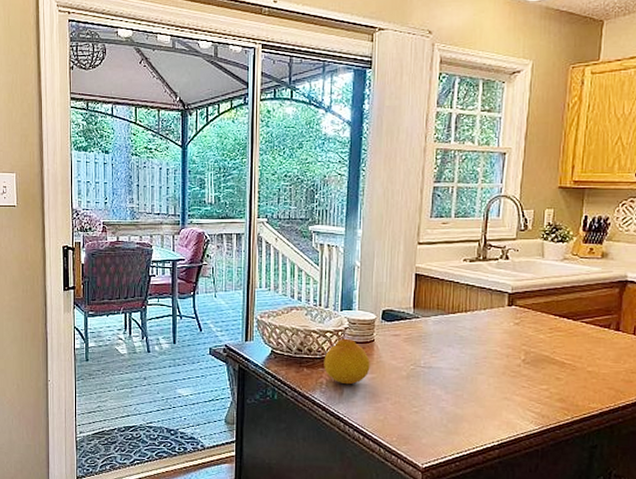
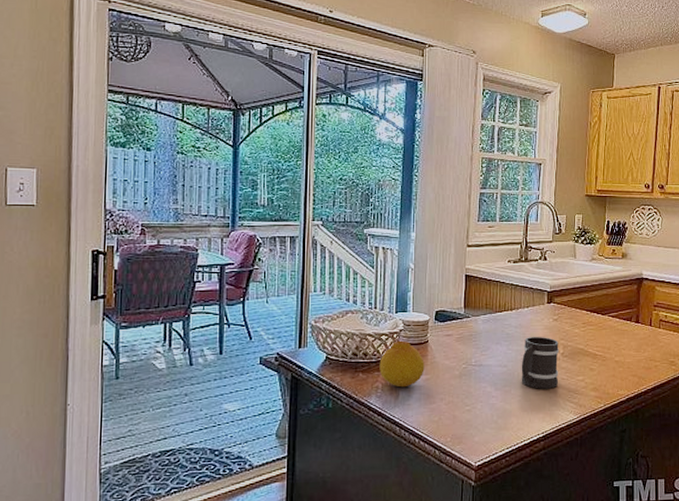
mug: none [475,340,520,396] -> present [521,336,559,389]

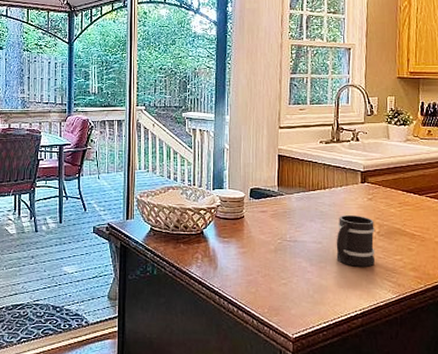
fruit: present [379,340,425,388] -> none [199,215,241,259]

